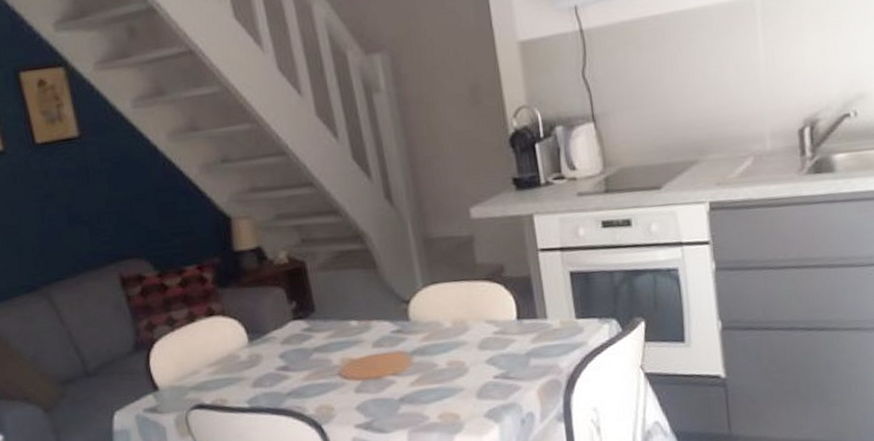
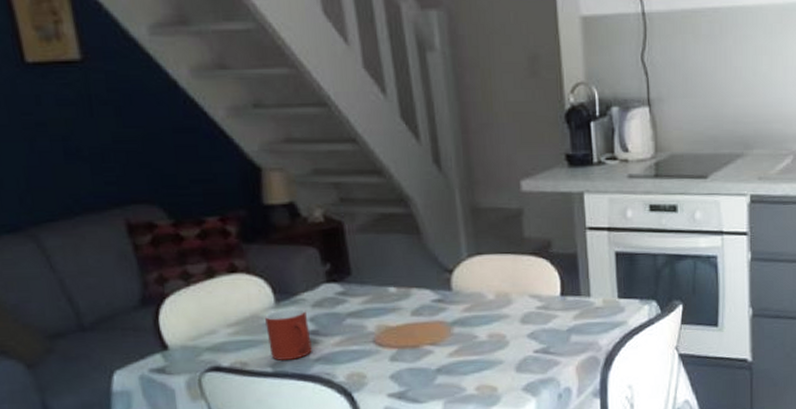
mug: none [240,345,284,396] -> present [265,307,312,360]

